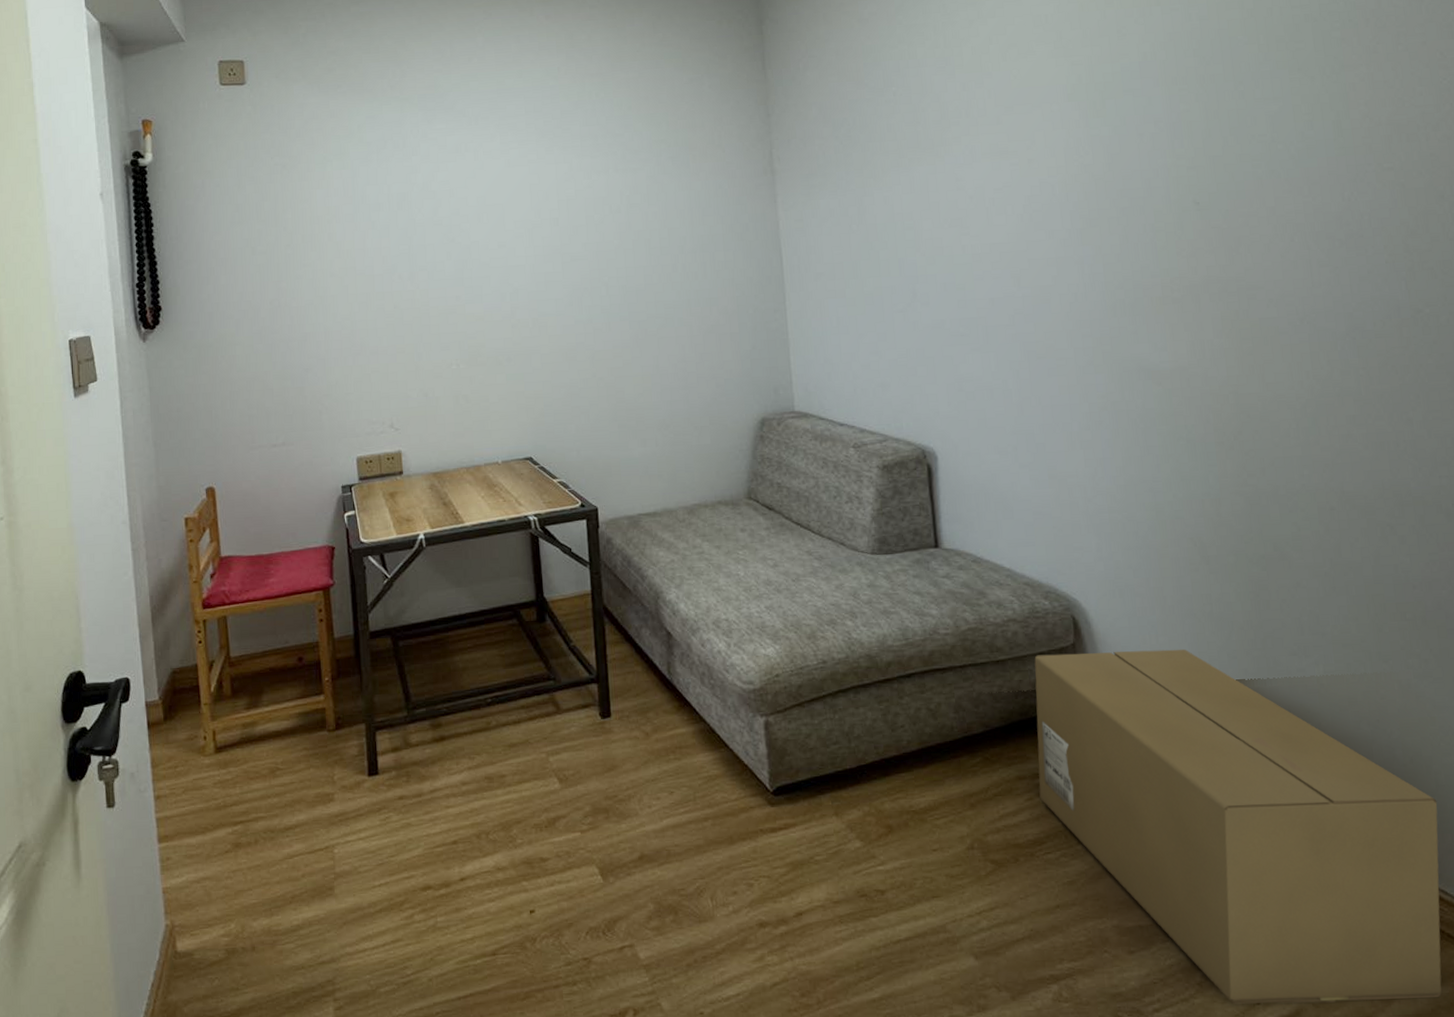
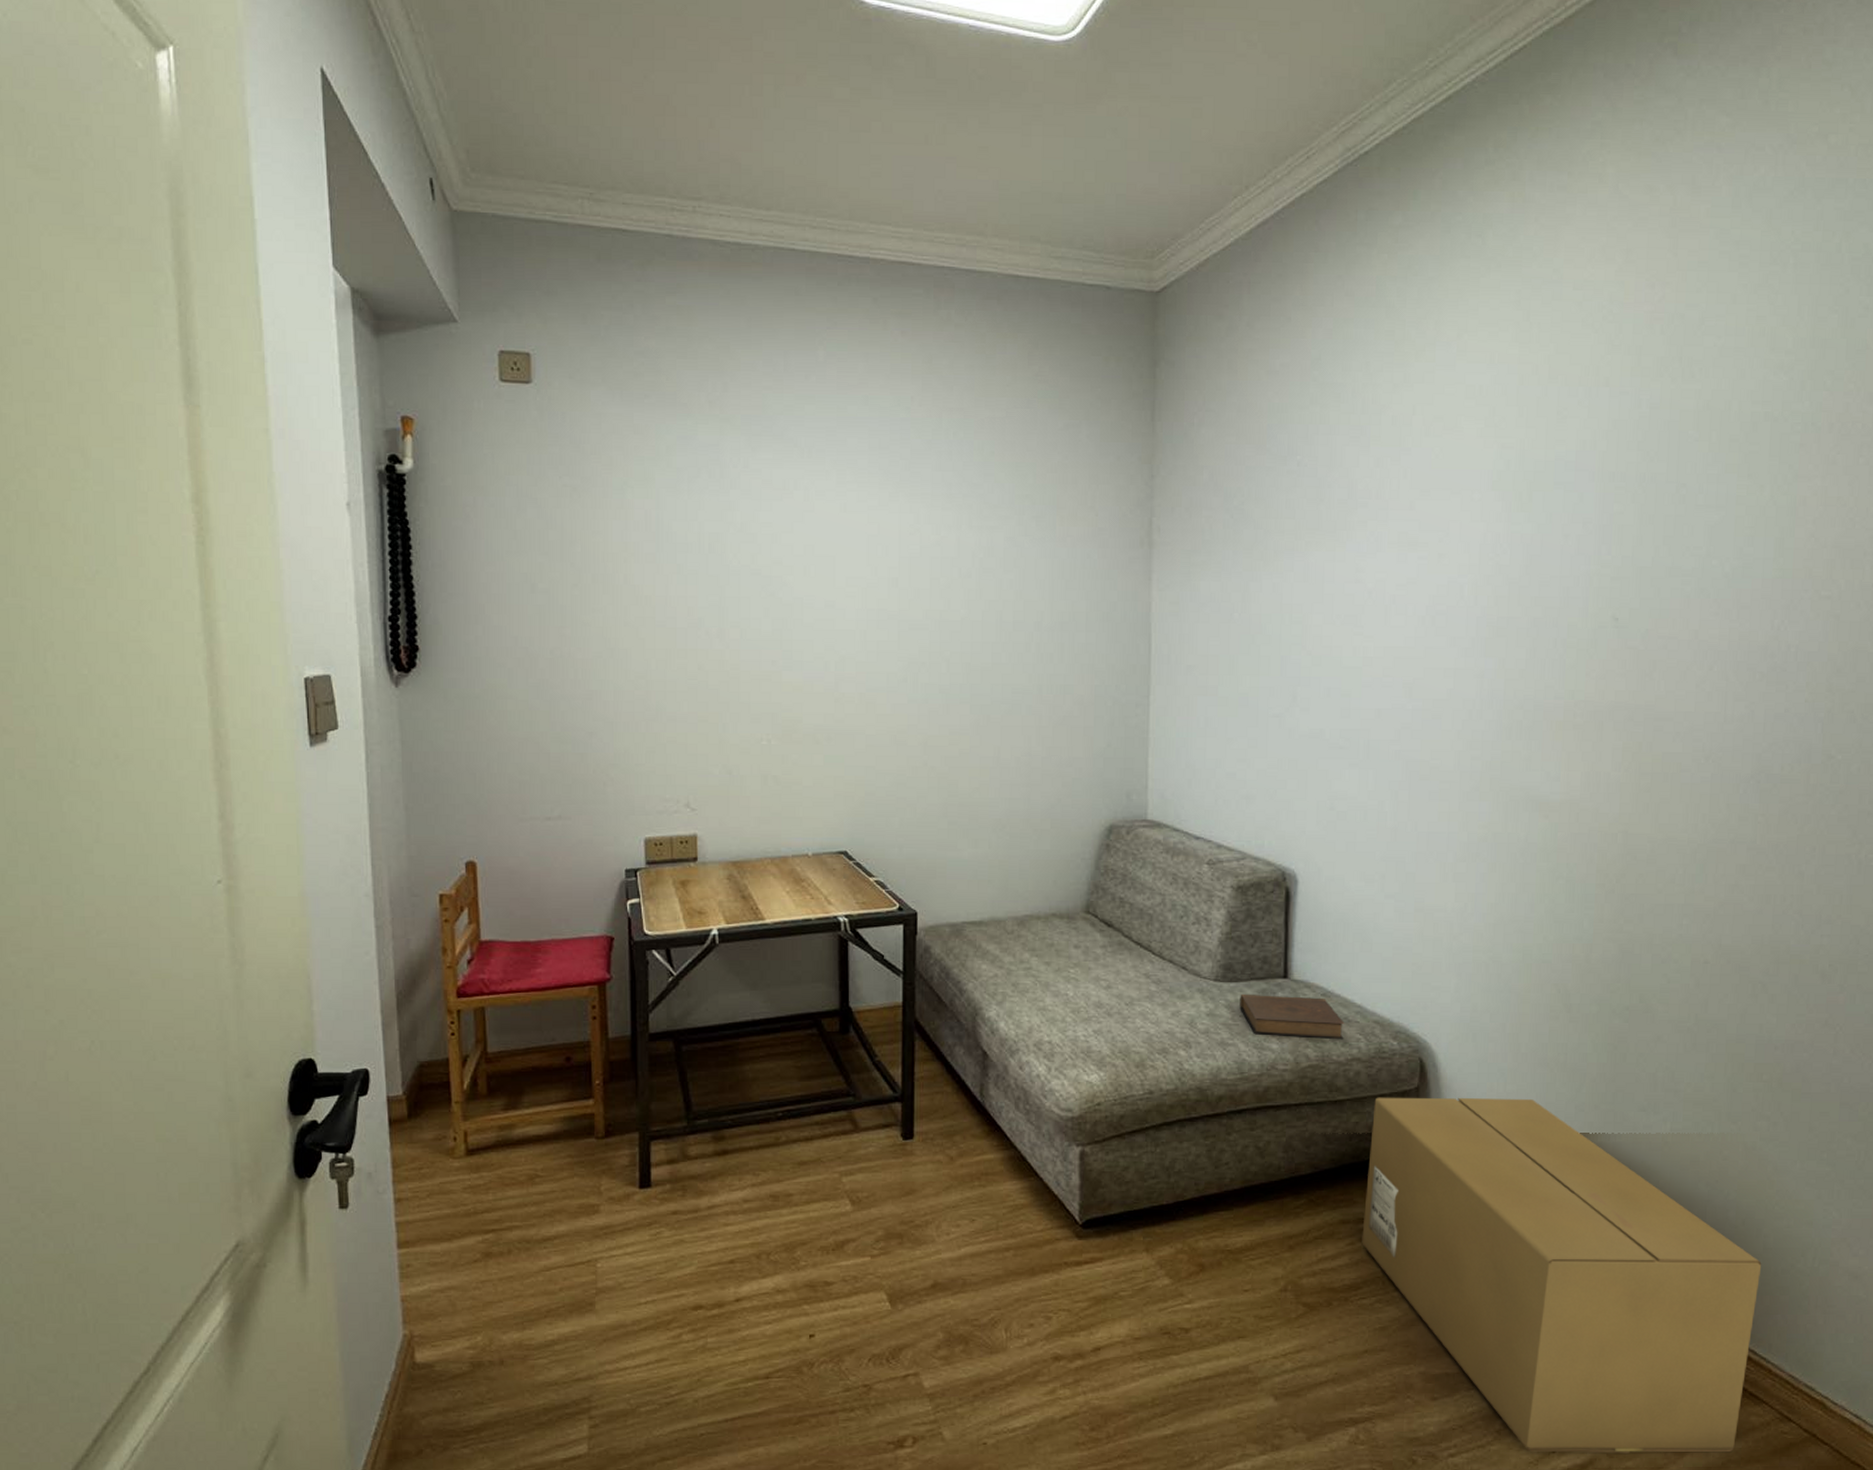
book: none [896,564,998,602] -> present [1239,993,1345,1039]

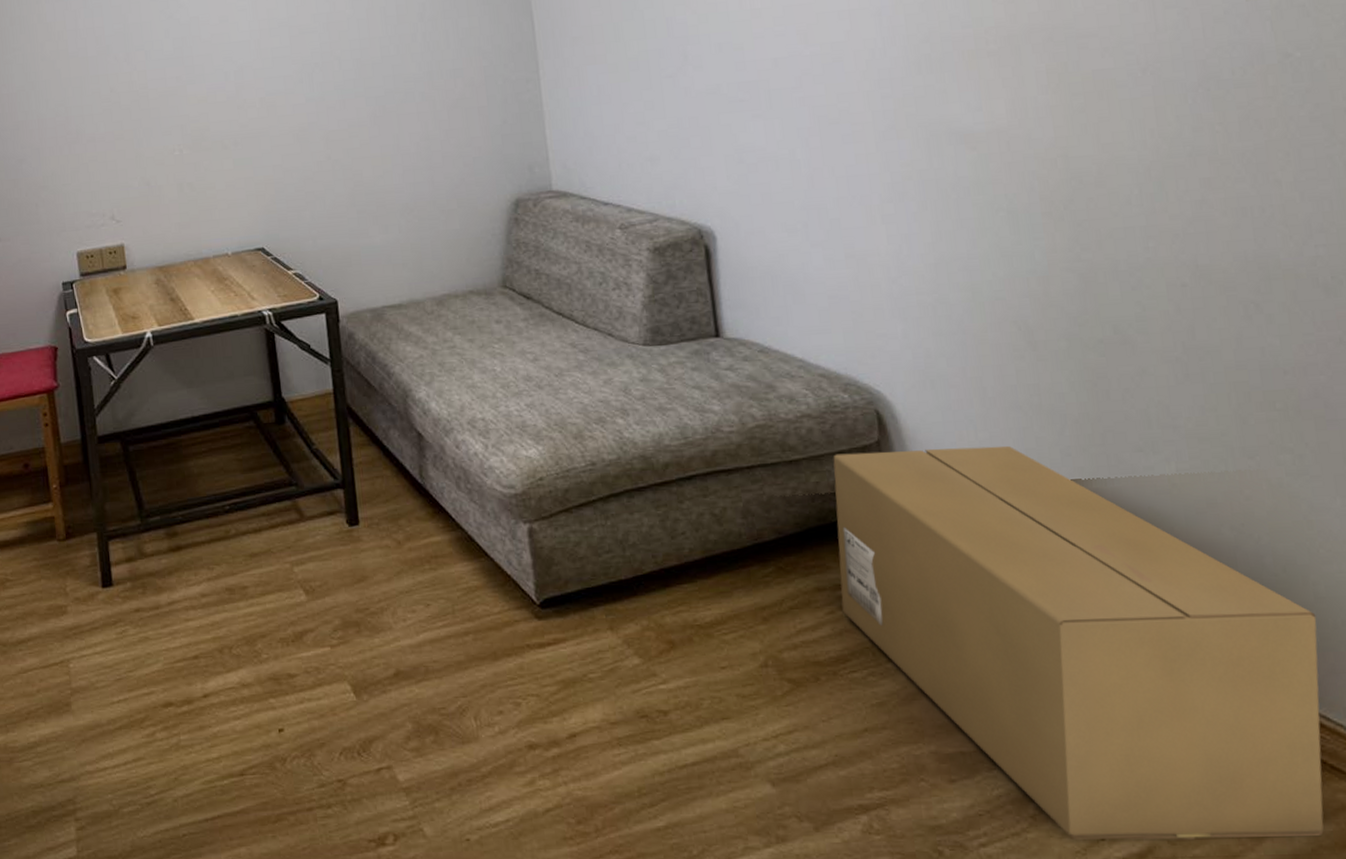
book: present [1239,993,1345,1039] -> none [672,354,790,397]

